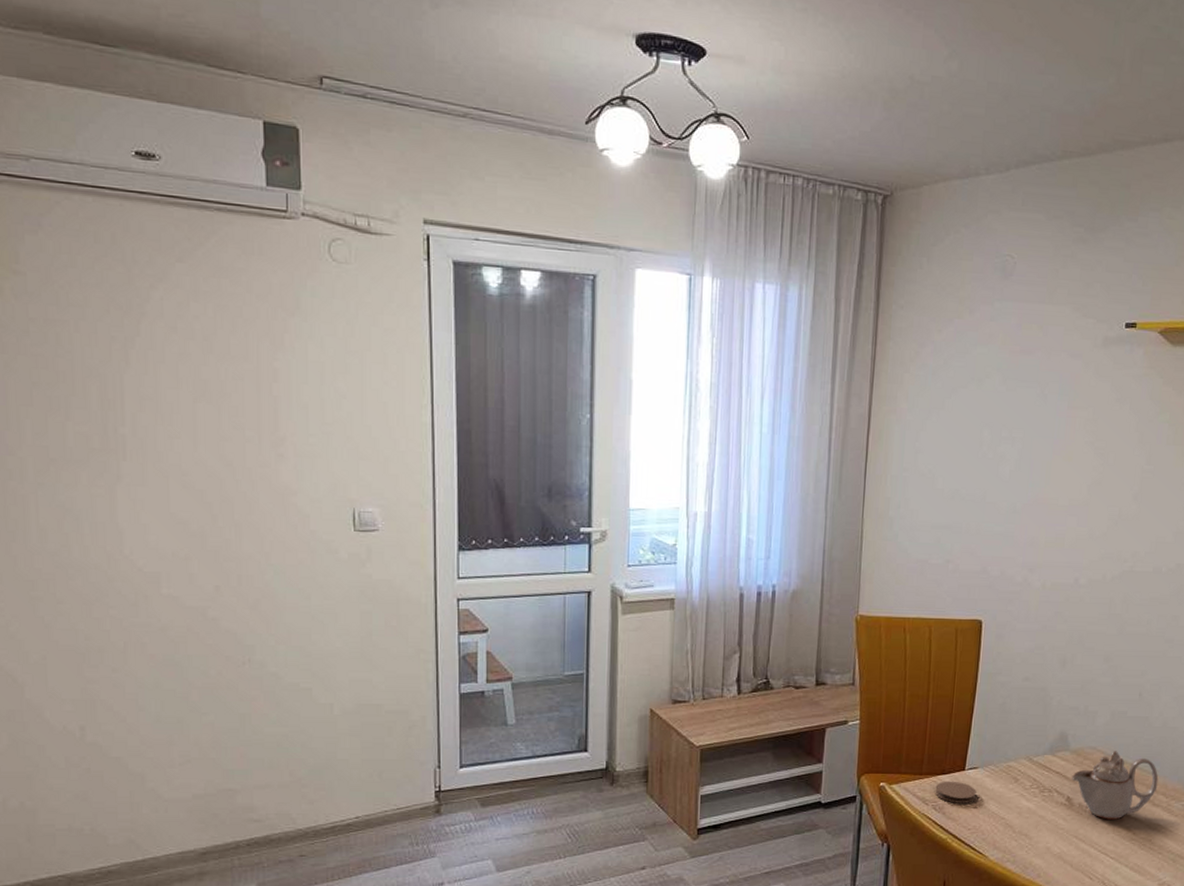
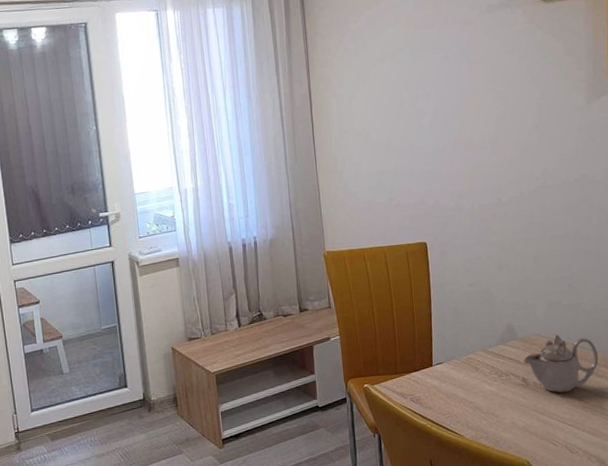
coaster: present [935,781,977,803] -> none [410,376,446,395]

